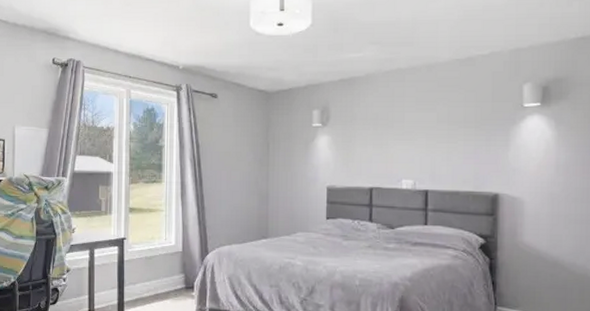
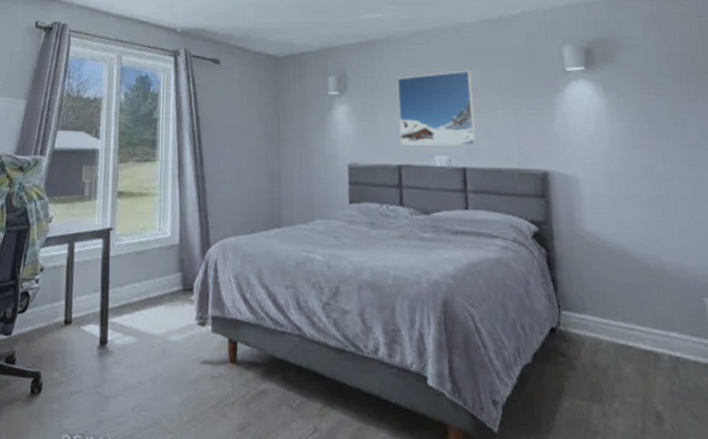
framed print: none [373,105,440,172] -> present [396,70,476,146]

